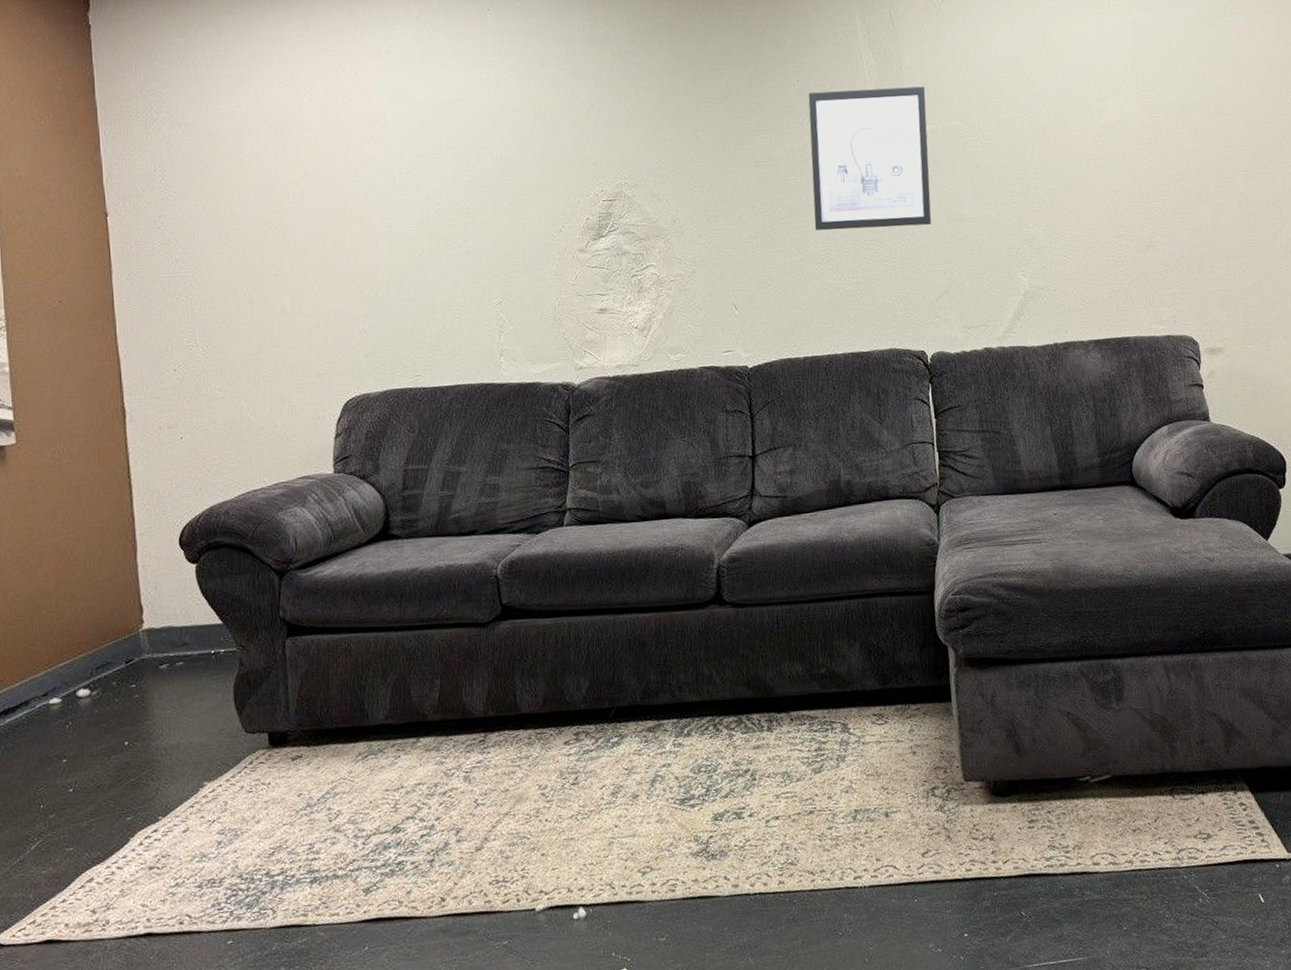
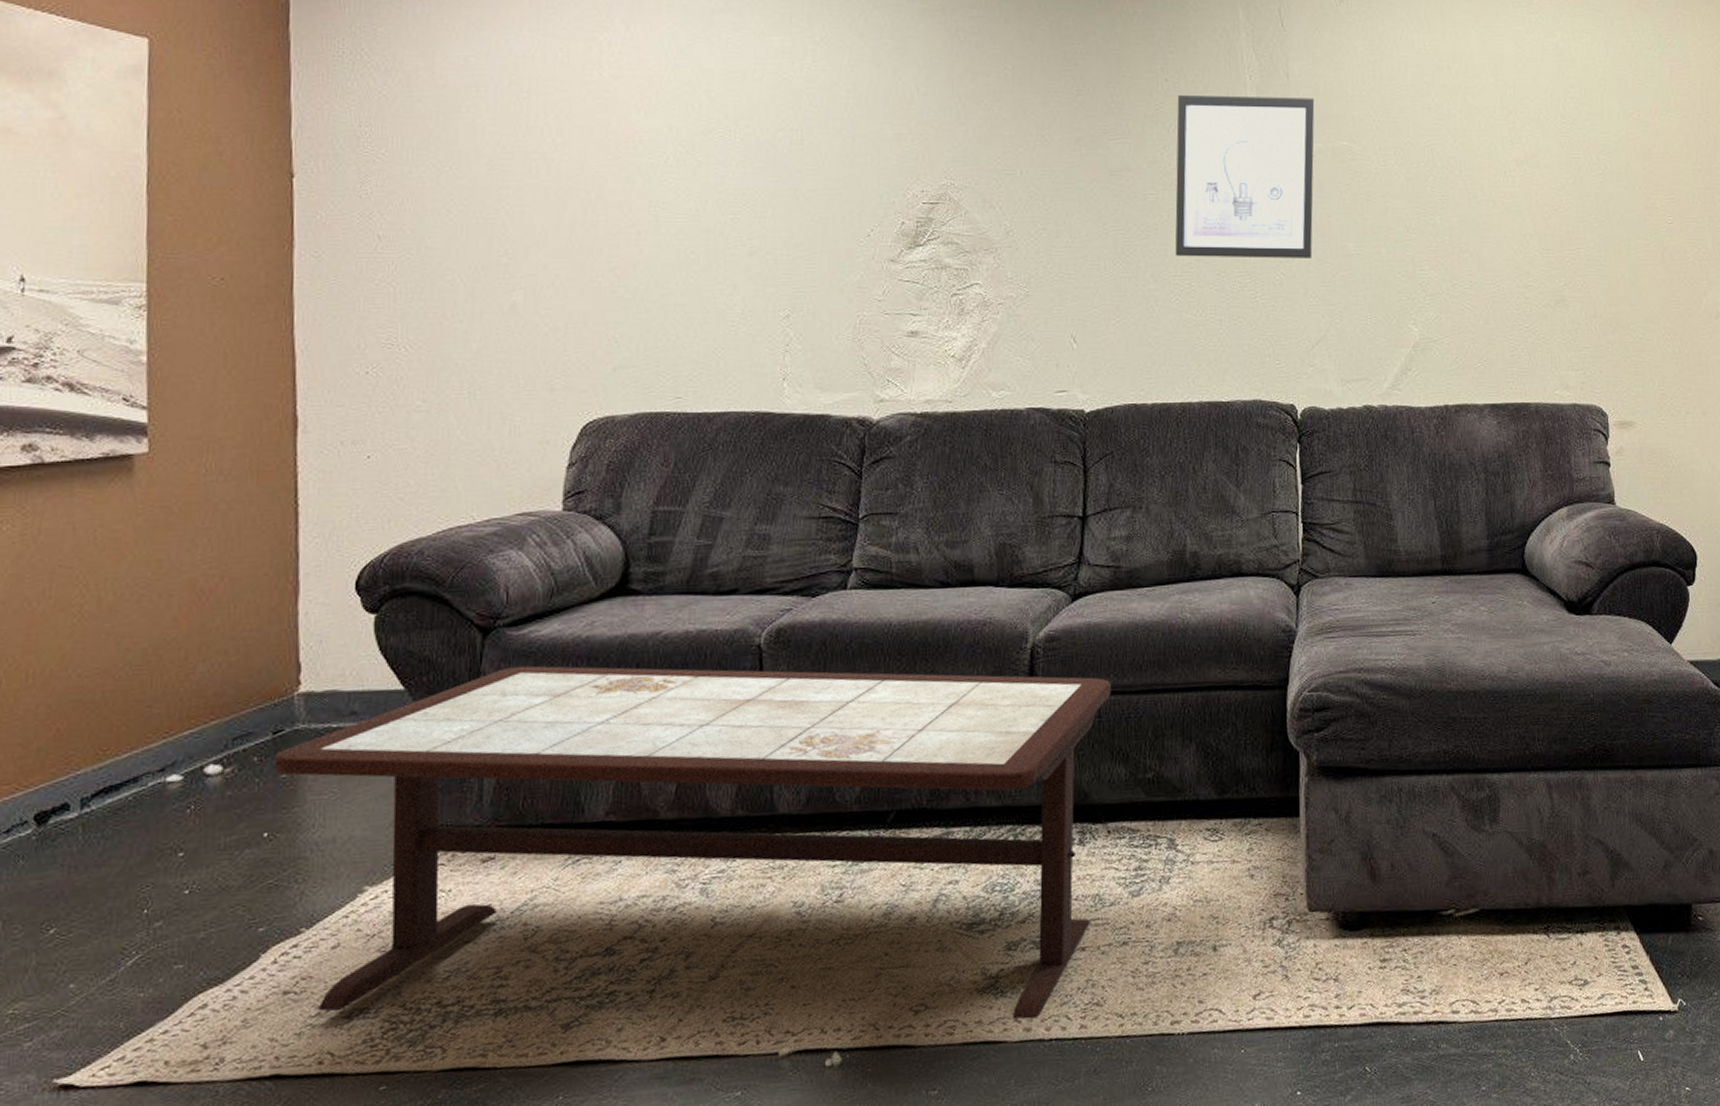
coffee table: none [128,590,786,883] -> present [273,665,1111,1020]

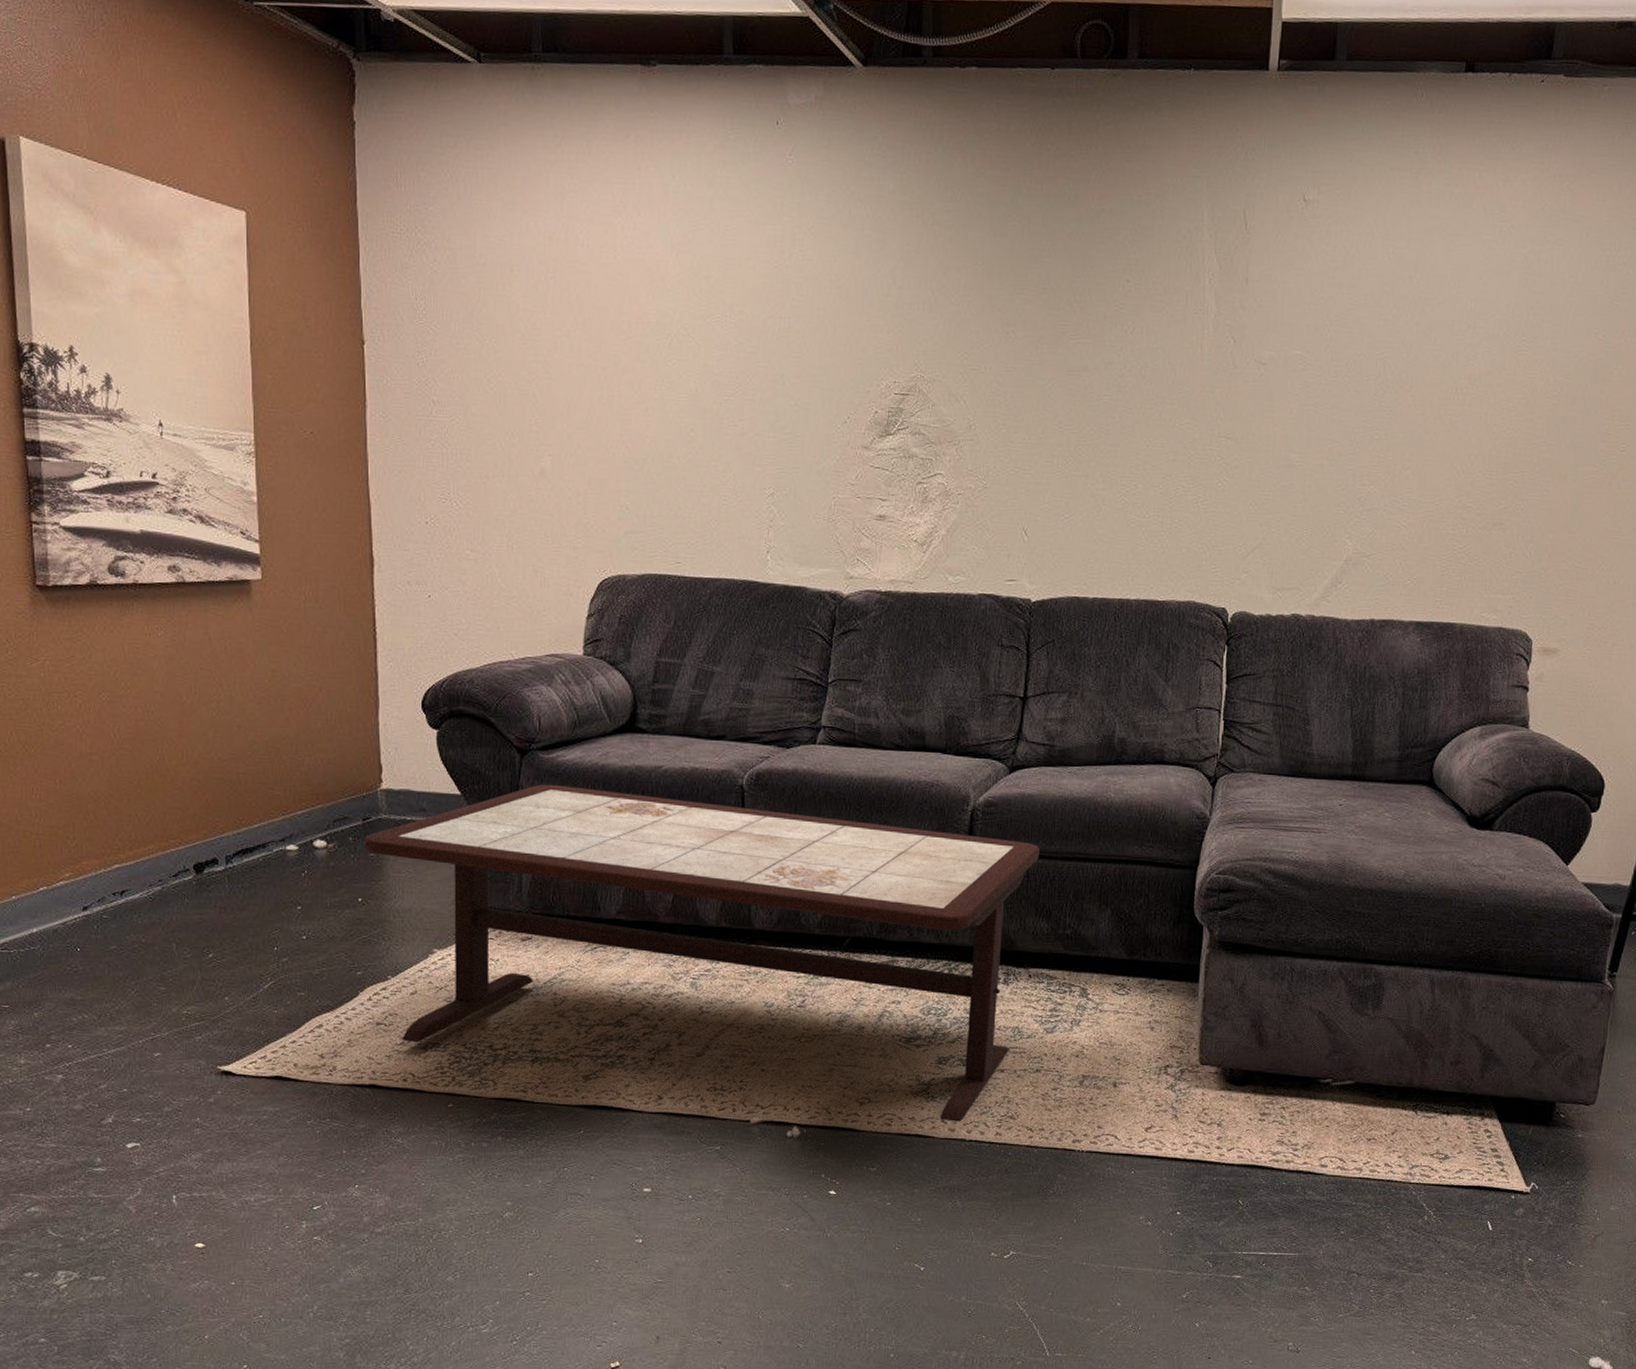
wall art: present [1175,95,1315,258] -> none [1124,297,1272,467]

